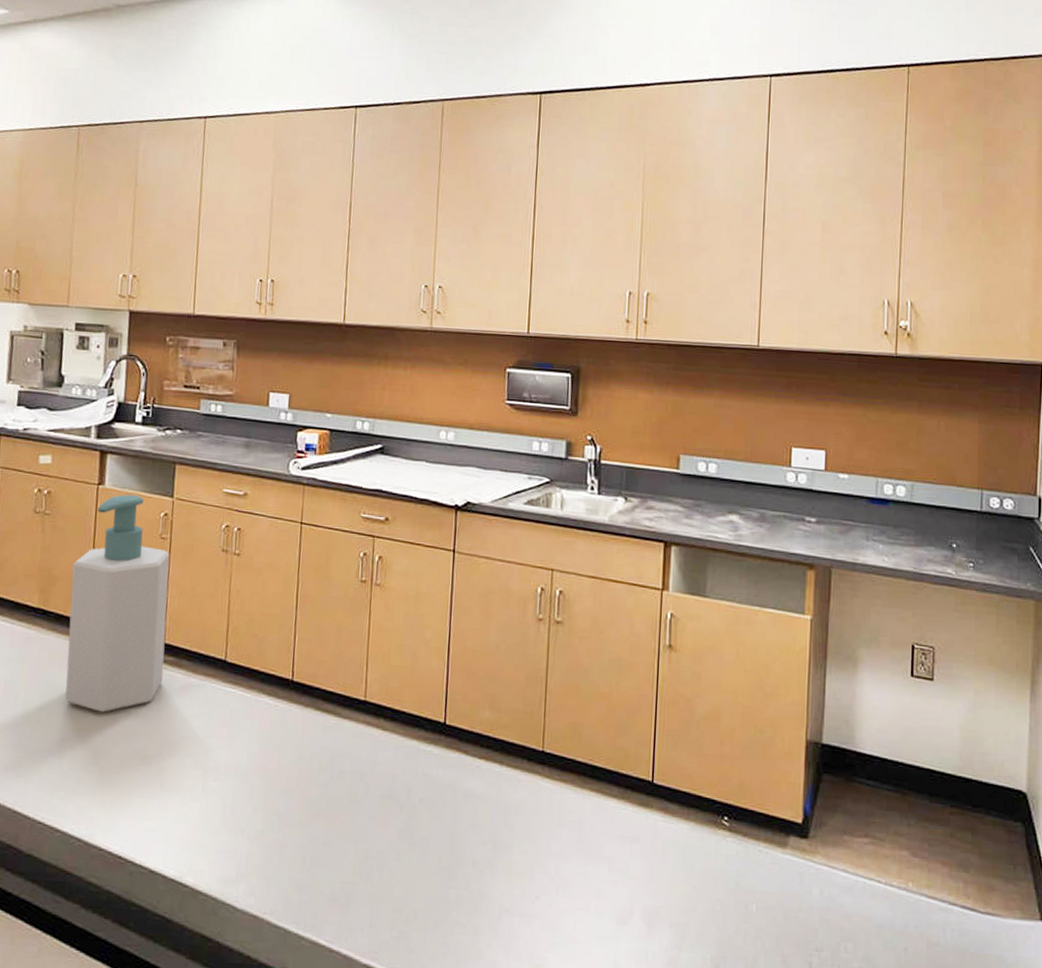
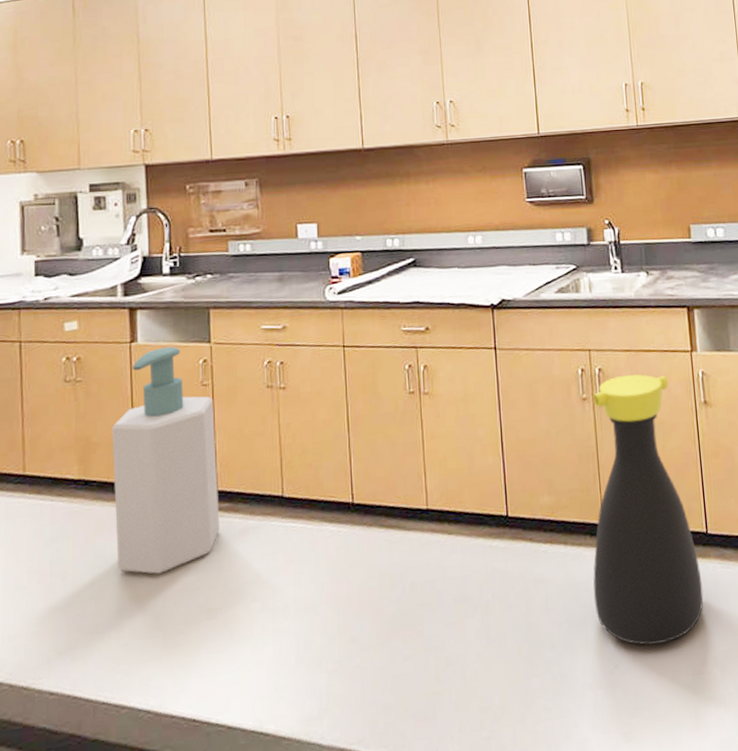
bottle: none [523,602,641,885] -> present [593,374,704,646]

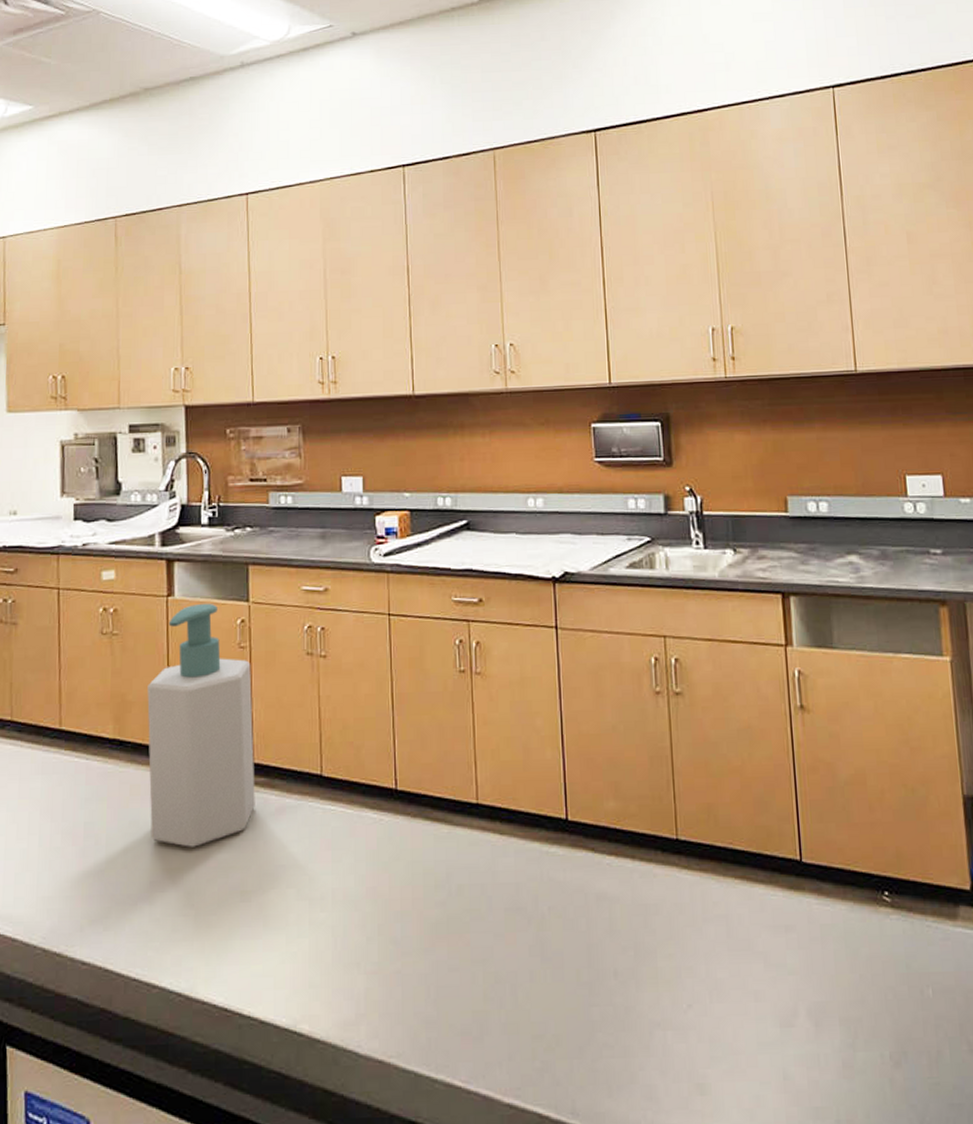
bottle: present [593,374,704,646] -> none [664,667,796,986]

